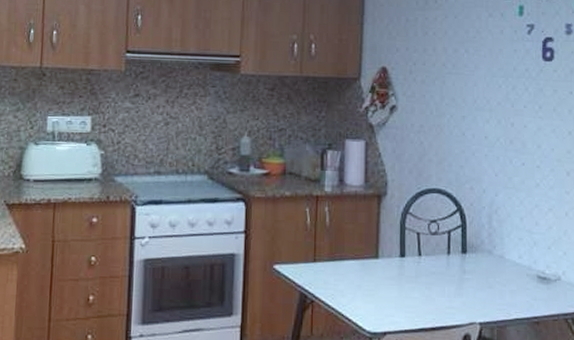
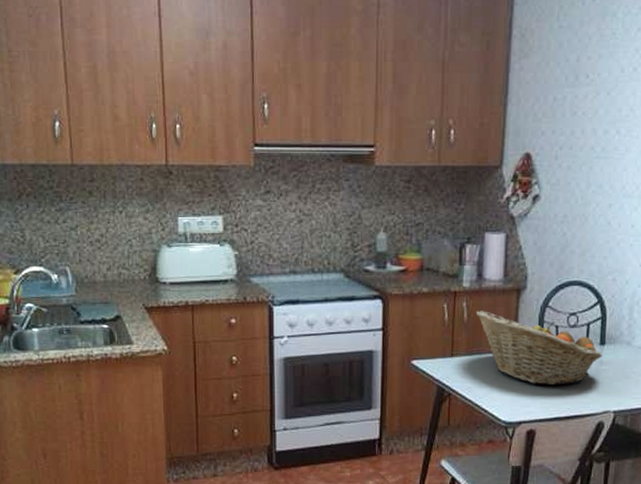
fruit basket: none [337,216,464,295] -> present [475,311,602,386]

